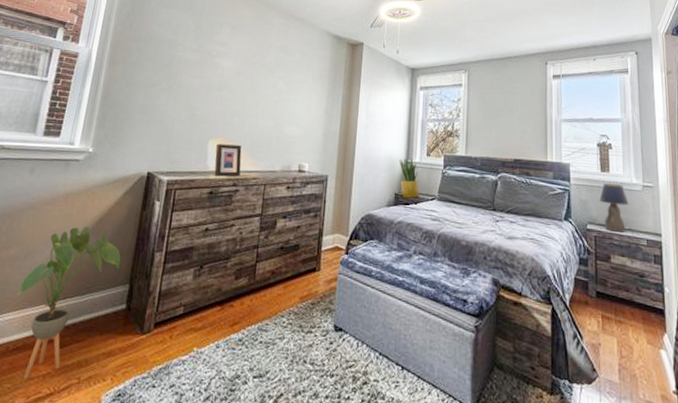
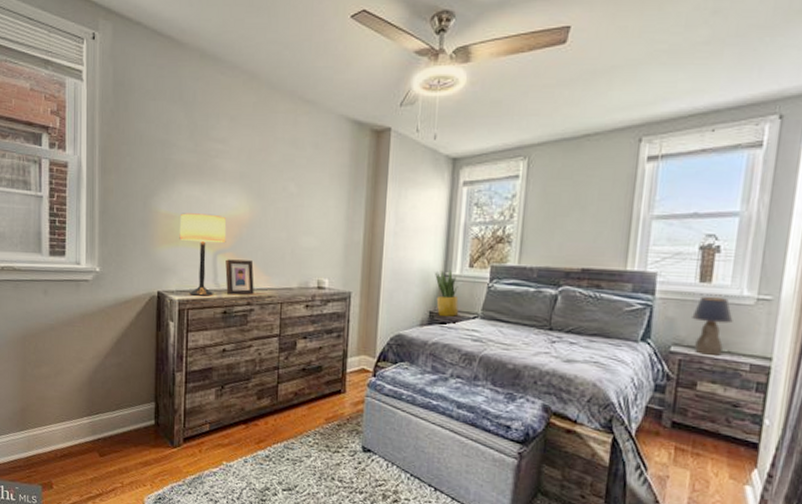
house plant: present [17,227,121,380] -> none [55,347,143,482]
table lamp: none [175,101,220,177] -> present [179,213,227,296]

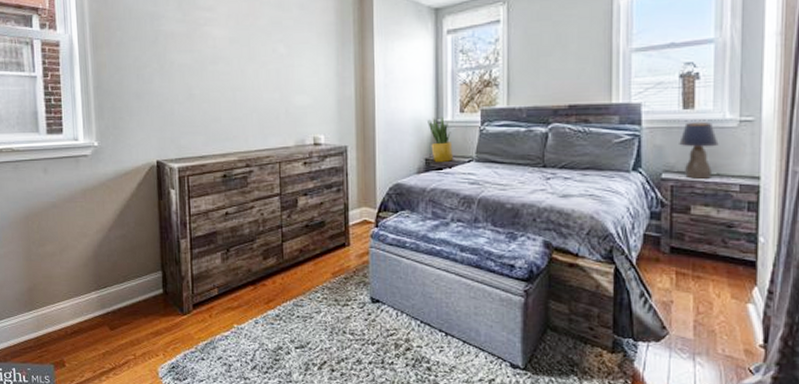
table lamp: present [179,213,227,296] -> none [174,81,221,162]
picture frame: present [225,259,254,296] -> none [222,123,252,159]

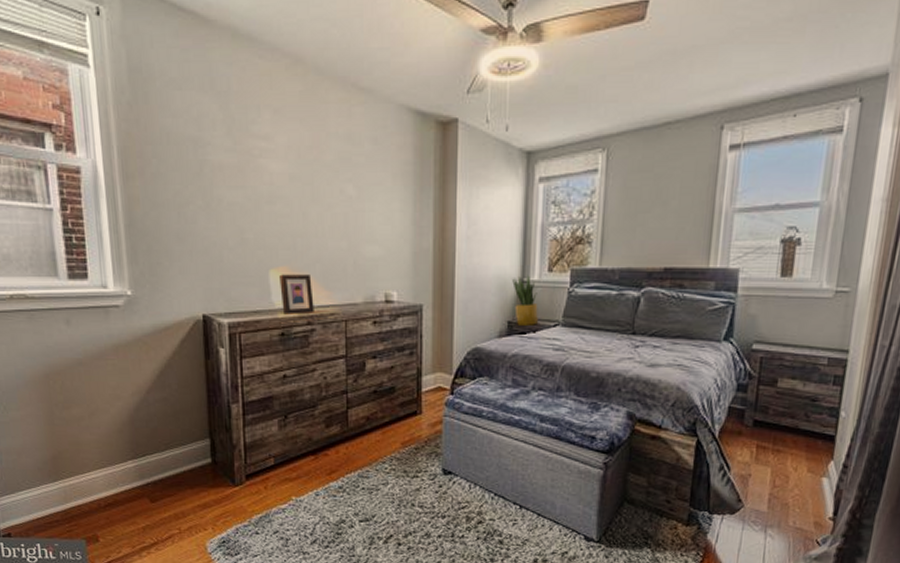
picture frame: none [222,123,252,159] -> present [279,274,314,315]
table lamp: present [679,121,719,180] -> none [773,290,813,352]

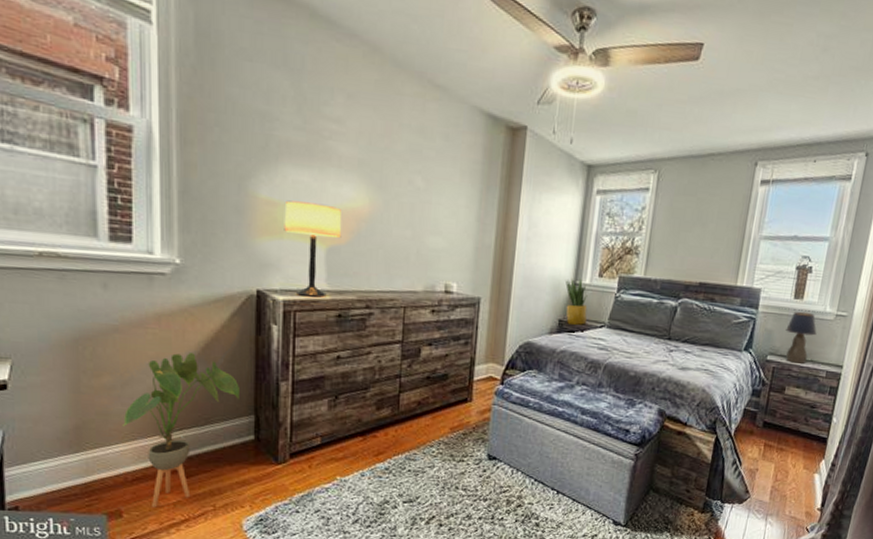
house plant: none [93,381,195,532] -> present [123,353,239,508]
table lamp: none [222,223,279,317] -> present [284,200,342,298]
picture frame: present [279,274,314,315] -> none [340,256,374,298]
table lamp: none [773,290,813,352] -> present [785,311,817,365]

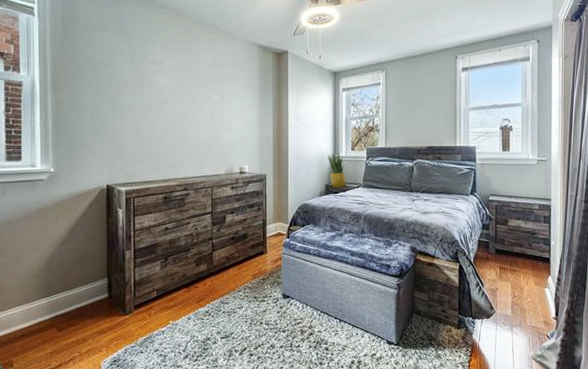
house plant: present [123,353,239,508] -> none [14,235,96,357]
table lamp: present [284,200,342,298] -> none [124,120,164,186]
table lamp: present [785,311,817,365] -> none [500,160,525,201]

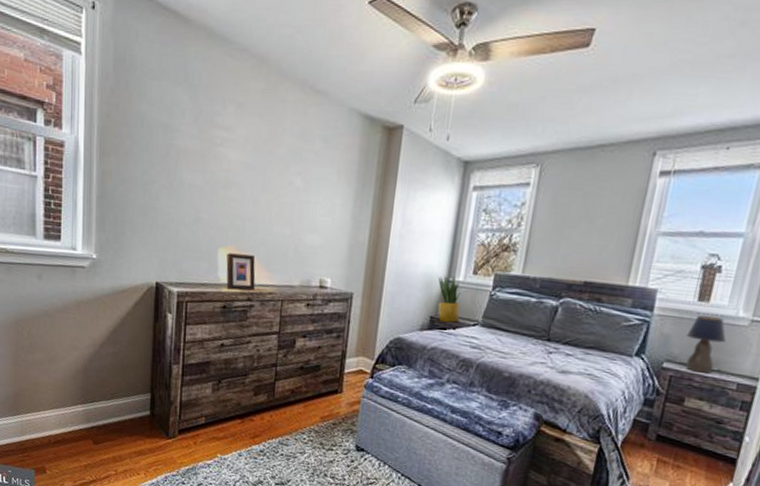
picture frame: none [164,155,189,183] -> present [226,253,256,291]
table lamp: none [500,160,525,201] -> present [686,315,726,375]

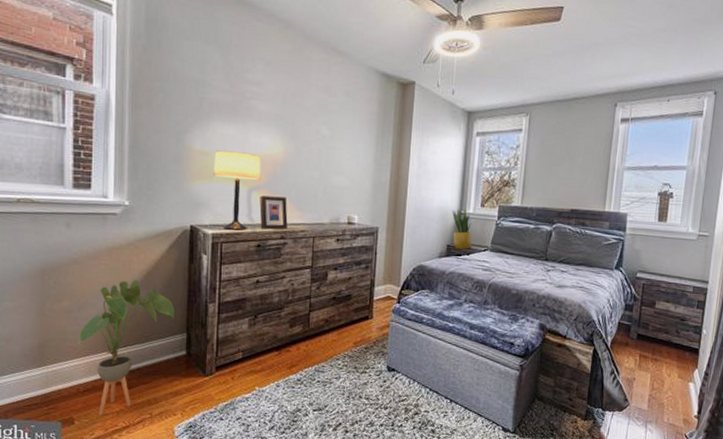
house plant: none [49,336,139,468] -> present [78,280,174,416]
table lamp: none [179,202,229,290] -> present [213,150,261,231]
table lamp: present [686,315,726,375] -> none [652,233,682,281]

